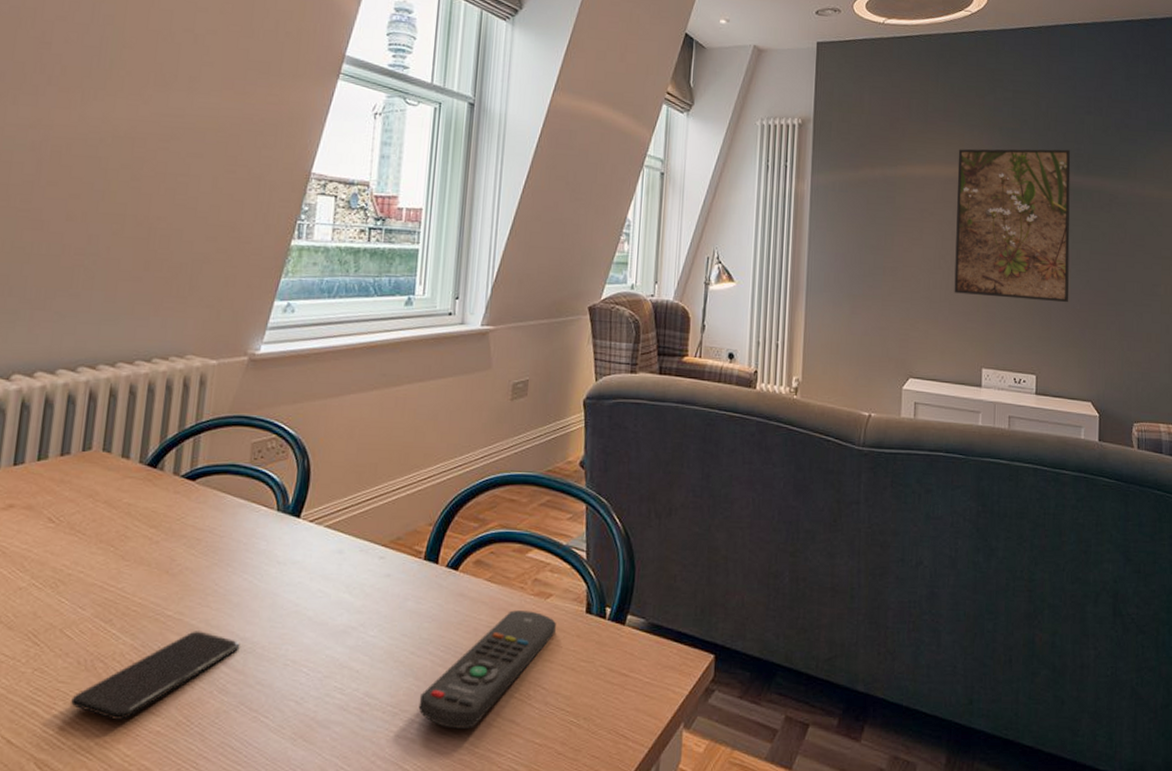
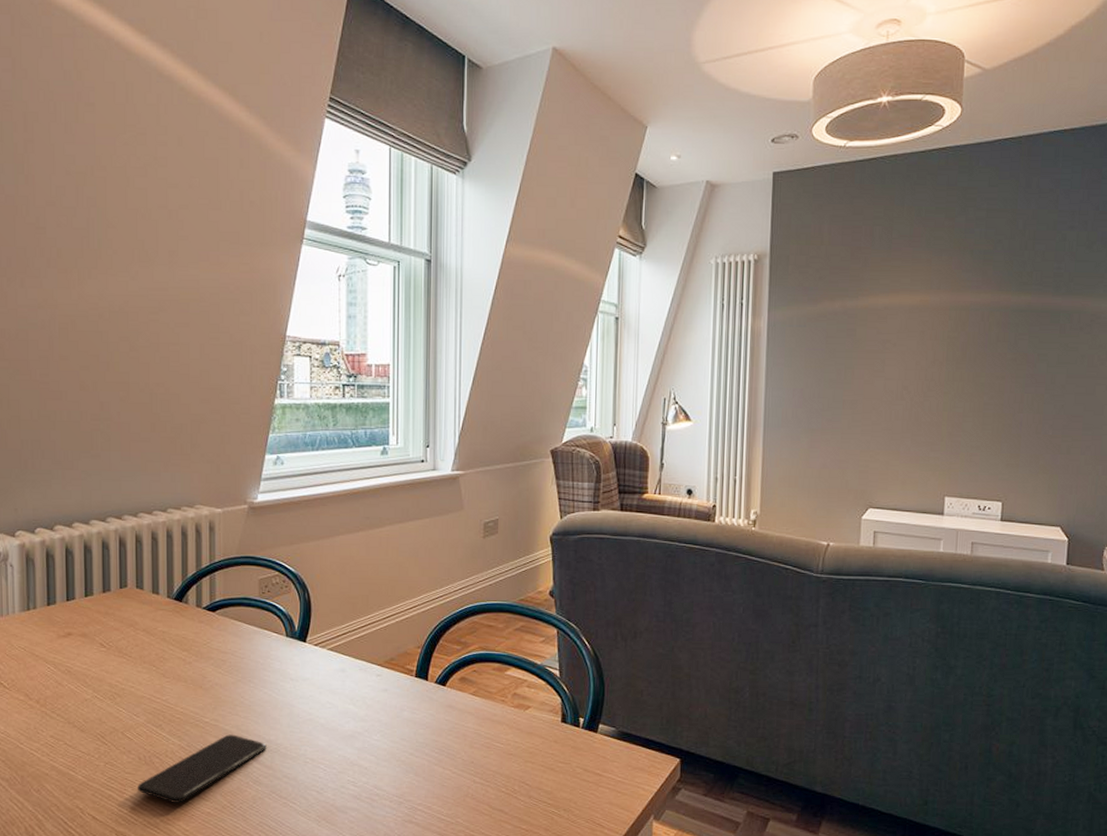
remote control: present [418,610,556,730] -> none [420,720,535,817]
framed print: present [954,148,1071,303] -> none [917,269,1049,429]

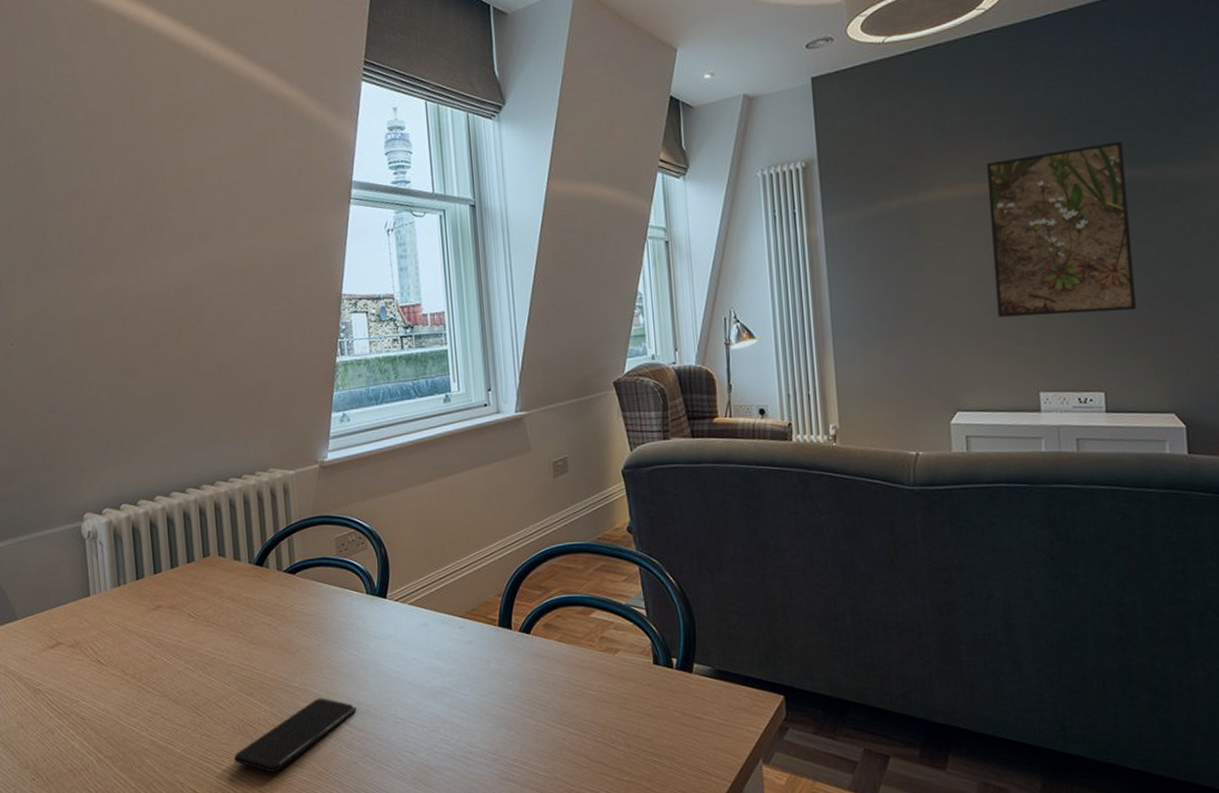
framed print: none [917,269,1049,429] -> present [986,141,1137,318]

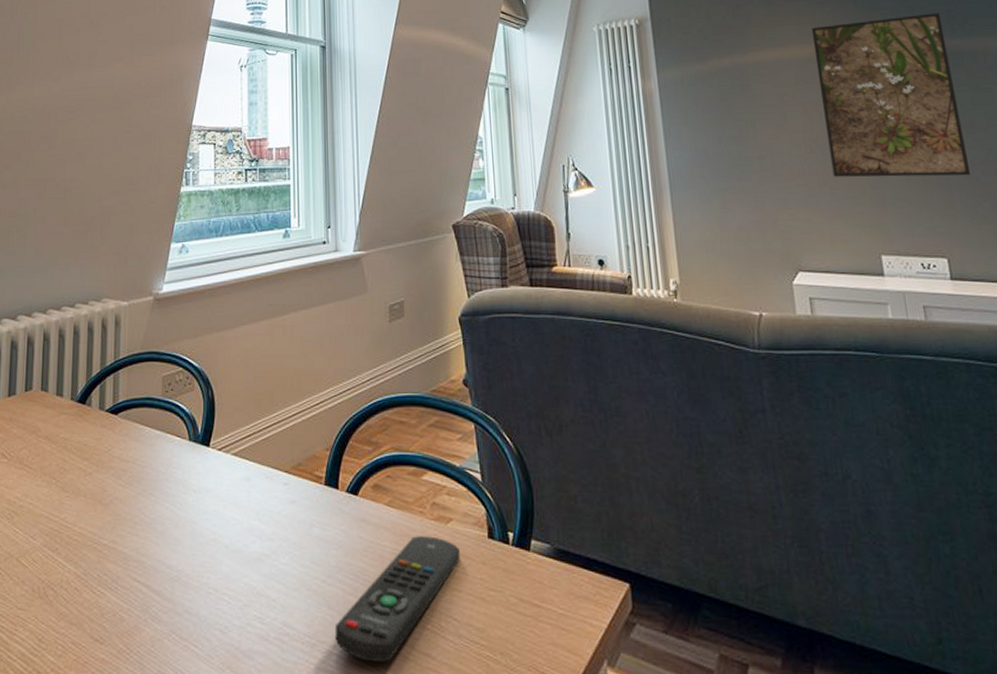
smartphone: present [234,698,357,773] -> none [29,559,167,648]
remote control: none [514,665,628,771] -> present [334,536,460,663]

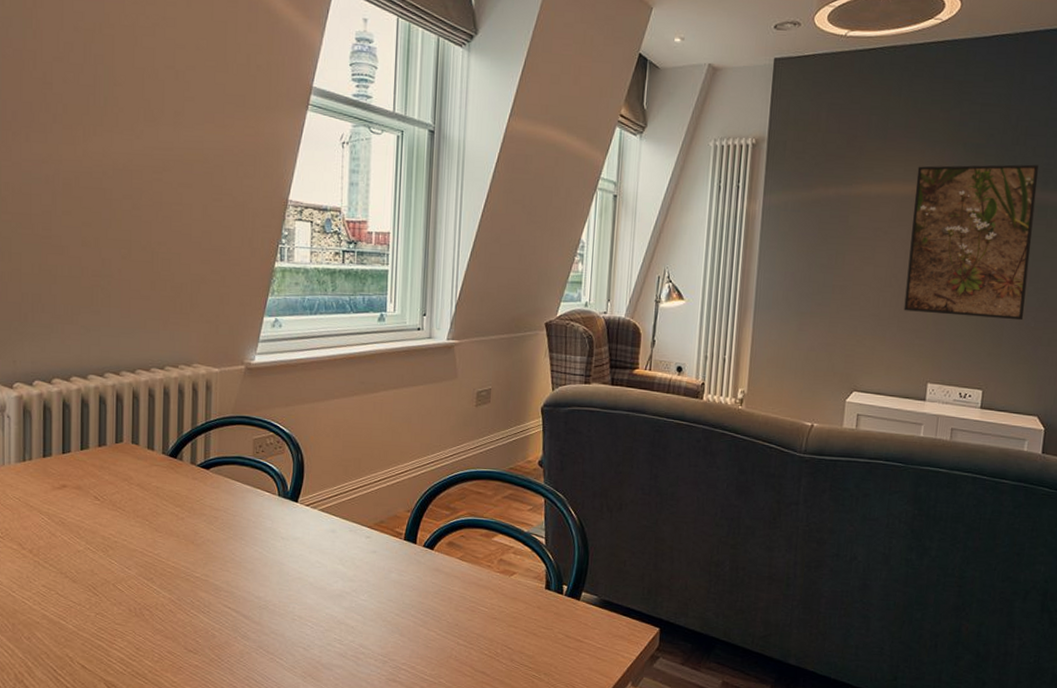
remote control: present [334,536,460,663] -> none [404,584,519,677]

